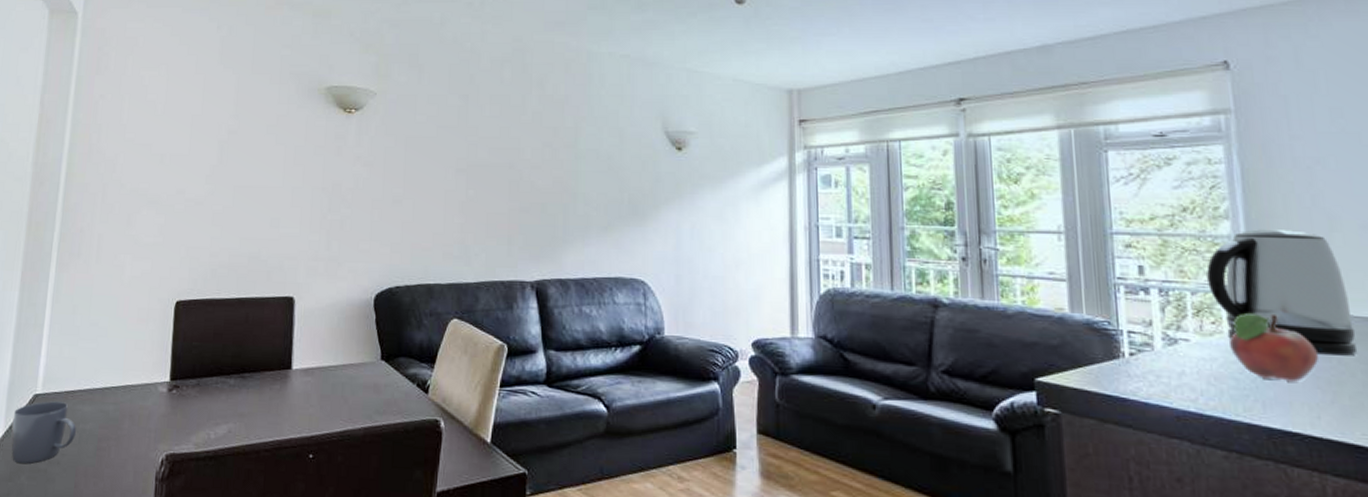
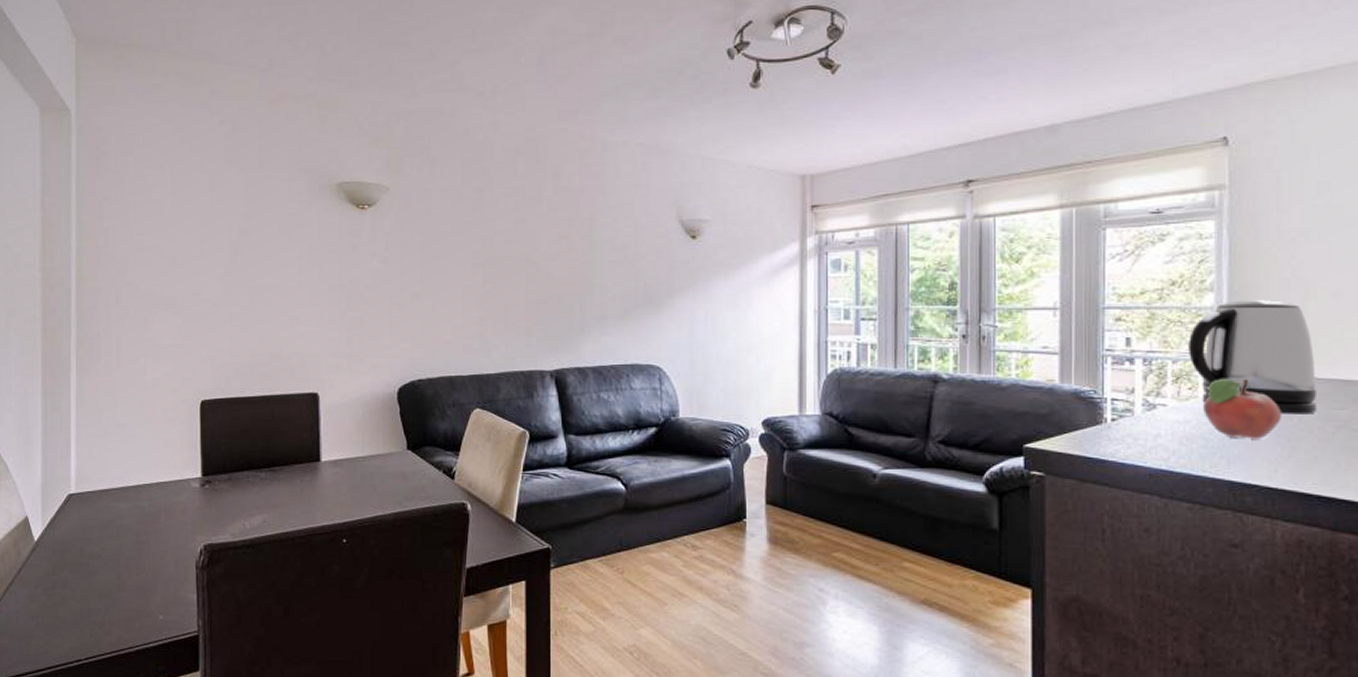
mug: present [11,401,76,464] -> none [50,500,113,559]

